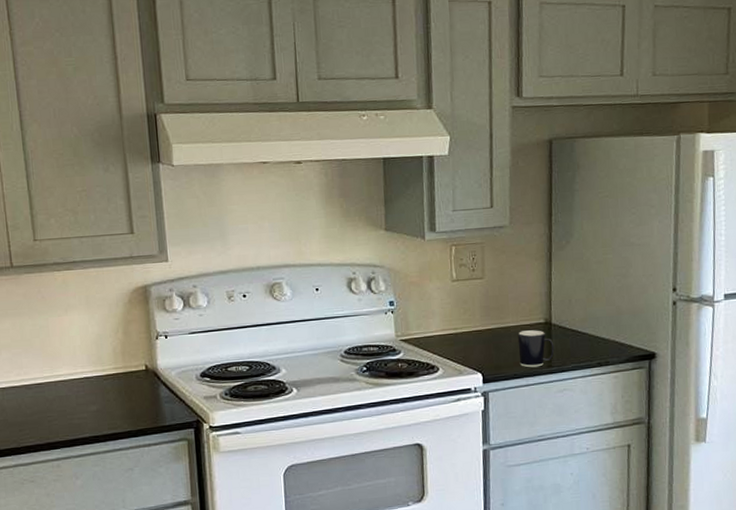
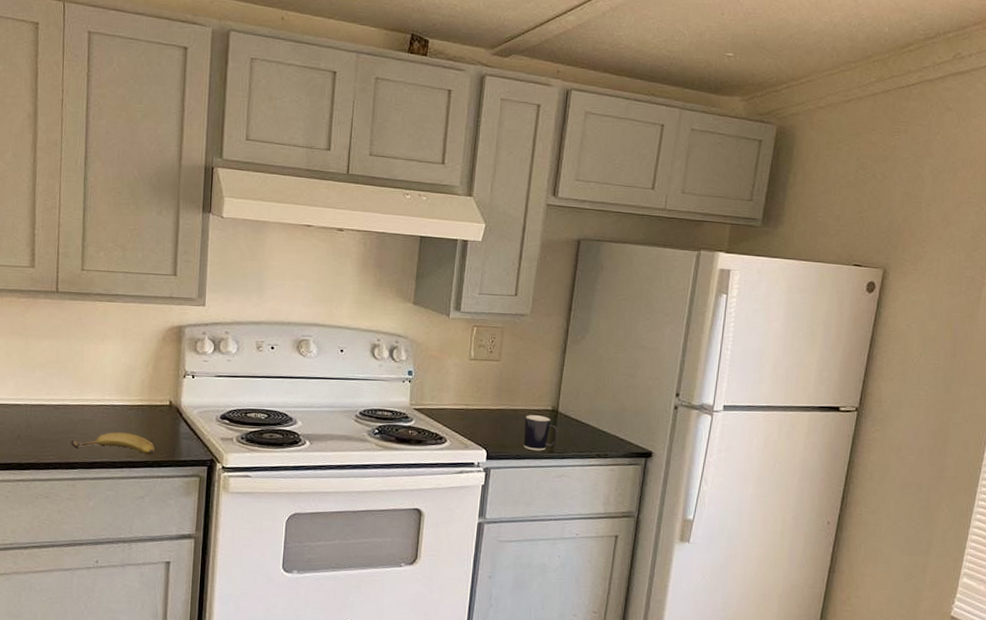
fruit: none [49,404,138,428] -> present [71,432,156,455]

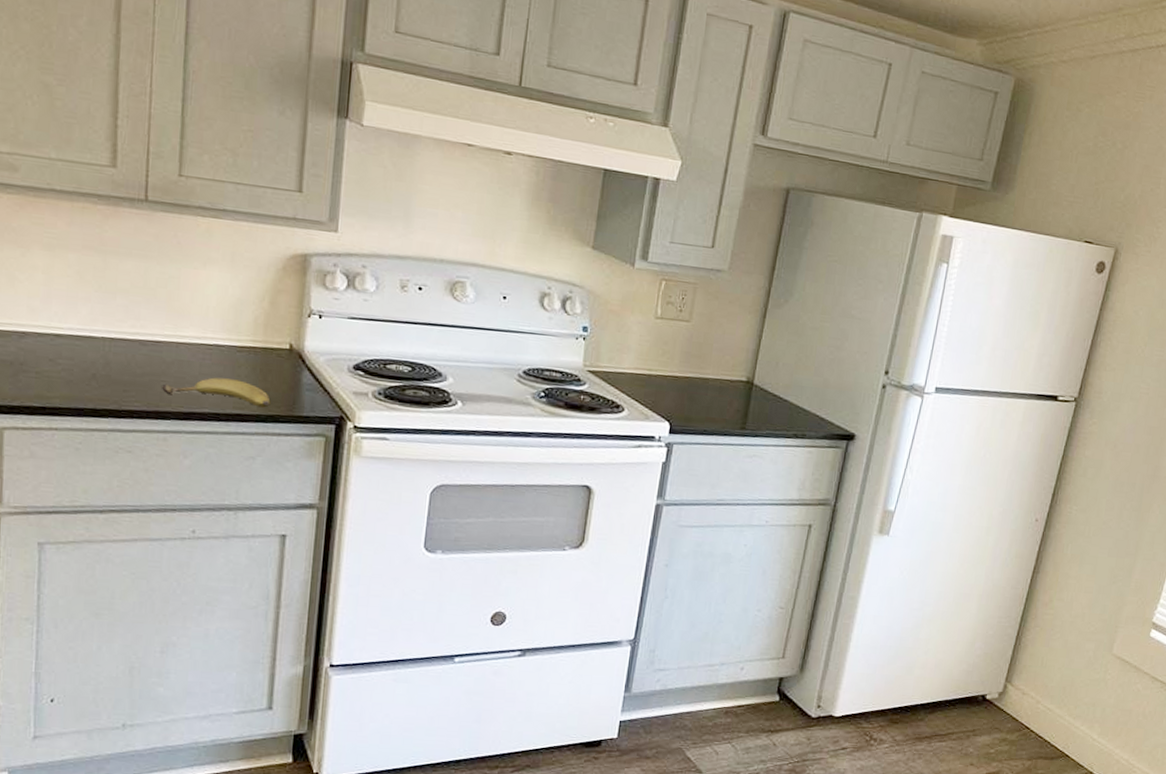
mug: present [523,415,558,451] -> none [711,385,752,427]

